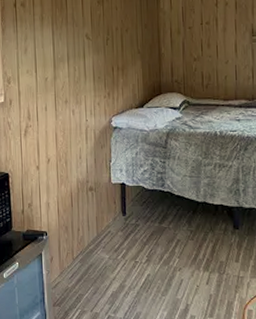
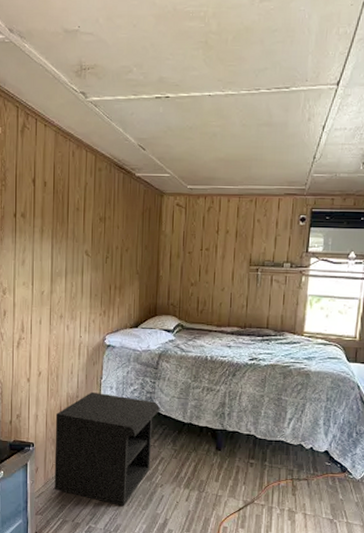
nightstand: none [67,175,172,294] -> present [54,391,159,507]

